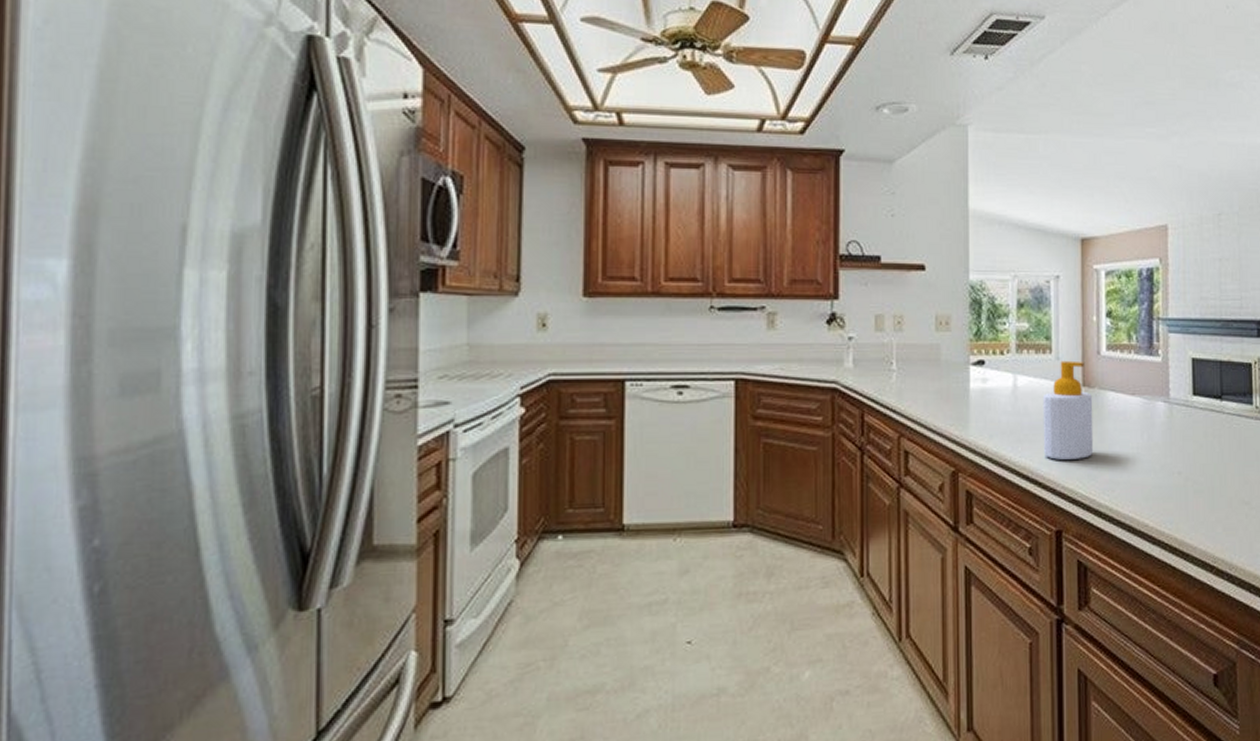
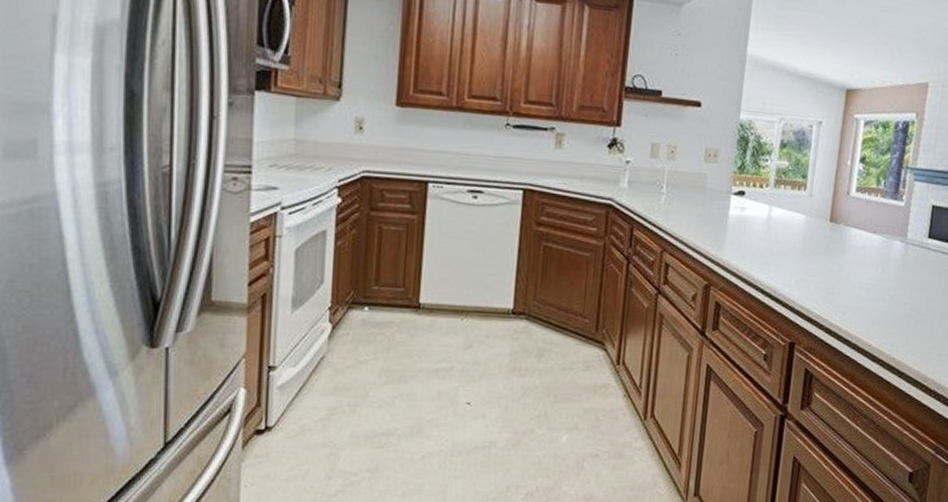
soap bottle: present [1042,360,1094,460] -> none [787,197,838,284]

